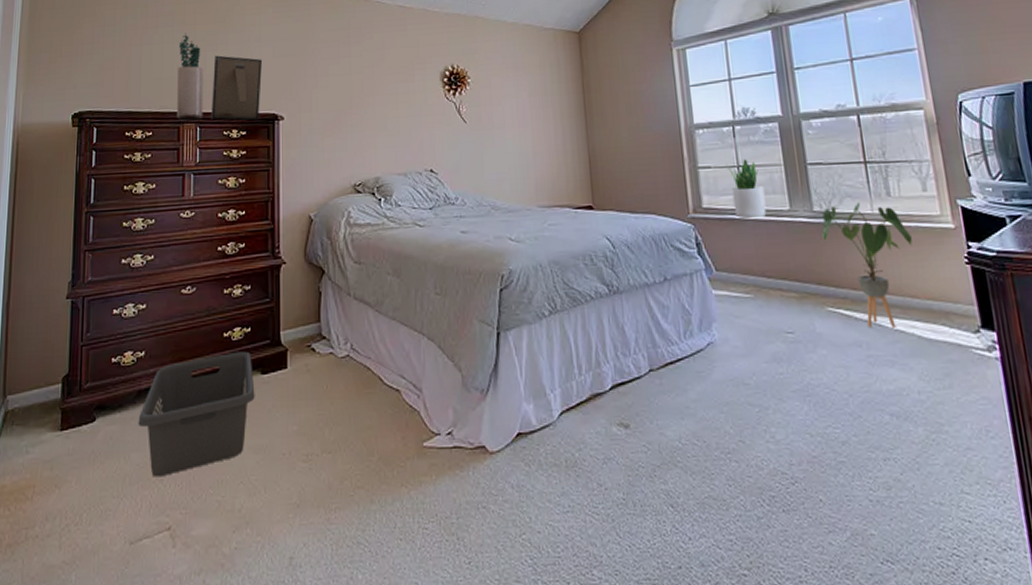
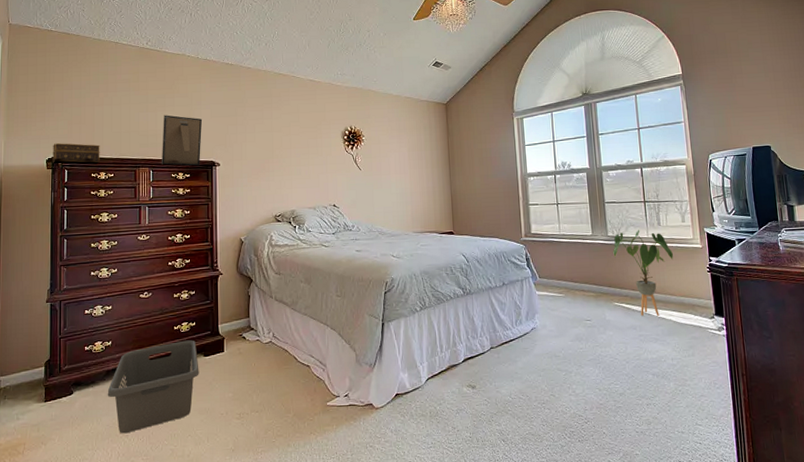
decorative box: none [79,93,137,121] -> present [53,143,100,165]
vase: present [177,33,204,121] -> none [134,96,155,166]
planter: present [727,159,767,219] -> none [550,198,576,242]

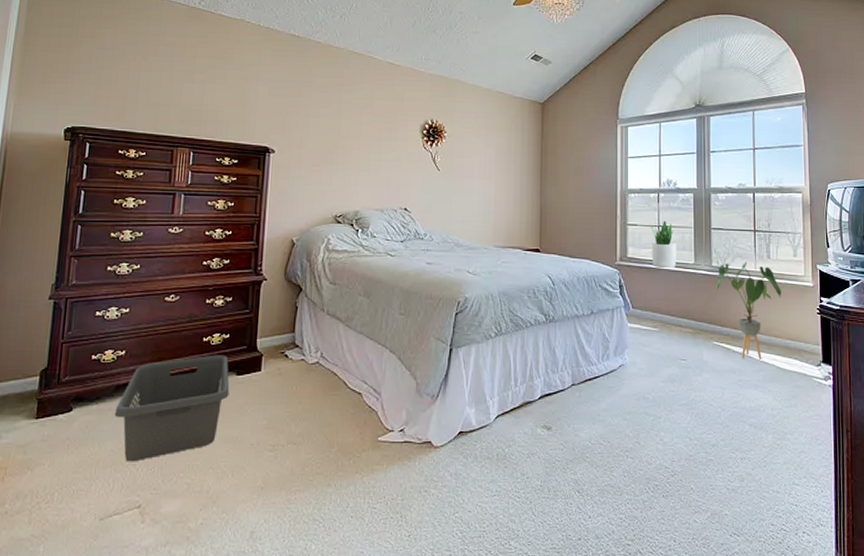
decorative box: present [53,143,100,165] -> none [72,111,132,140]
picture frame: present [162,115,203,166] -> none [205,88,259,151]
planter: none [550,198,576,242] -> present [650,220,677,269]

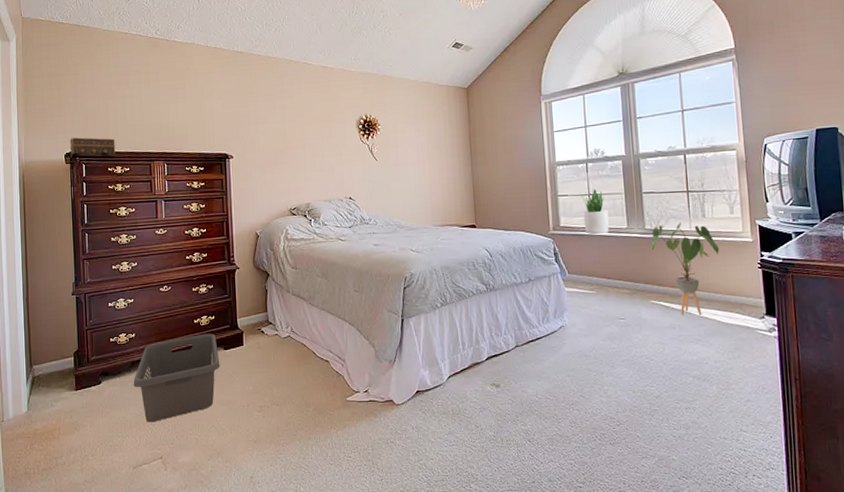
decorative box: none [72,111,132,140] -> present [70,137,116,159]

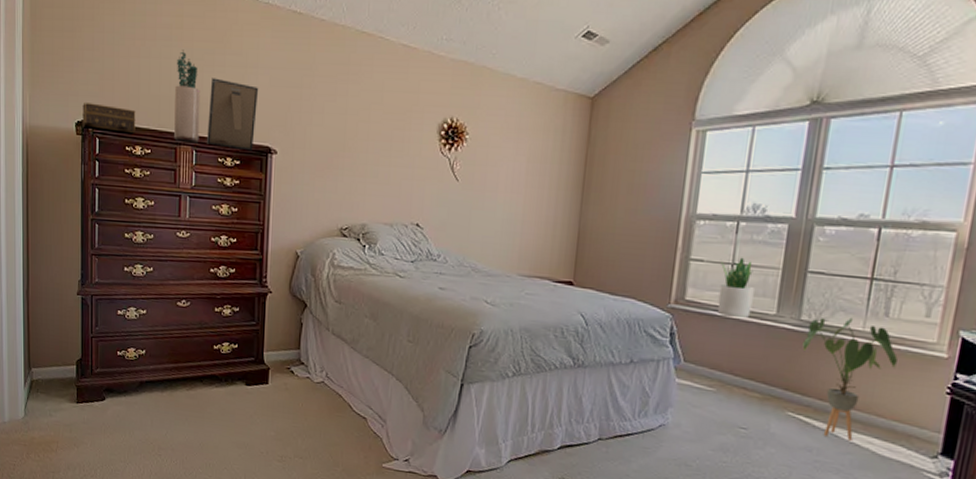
laundry basket: present [133,333,220,423] -> none [140,363,240,453]
vase: none [146,88,169,159] -> present [174,49,201,144]
picture frame: none [175,106,214,159] -> present [207,78,259,151]

